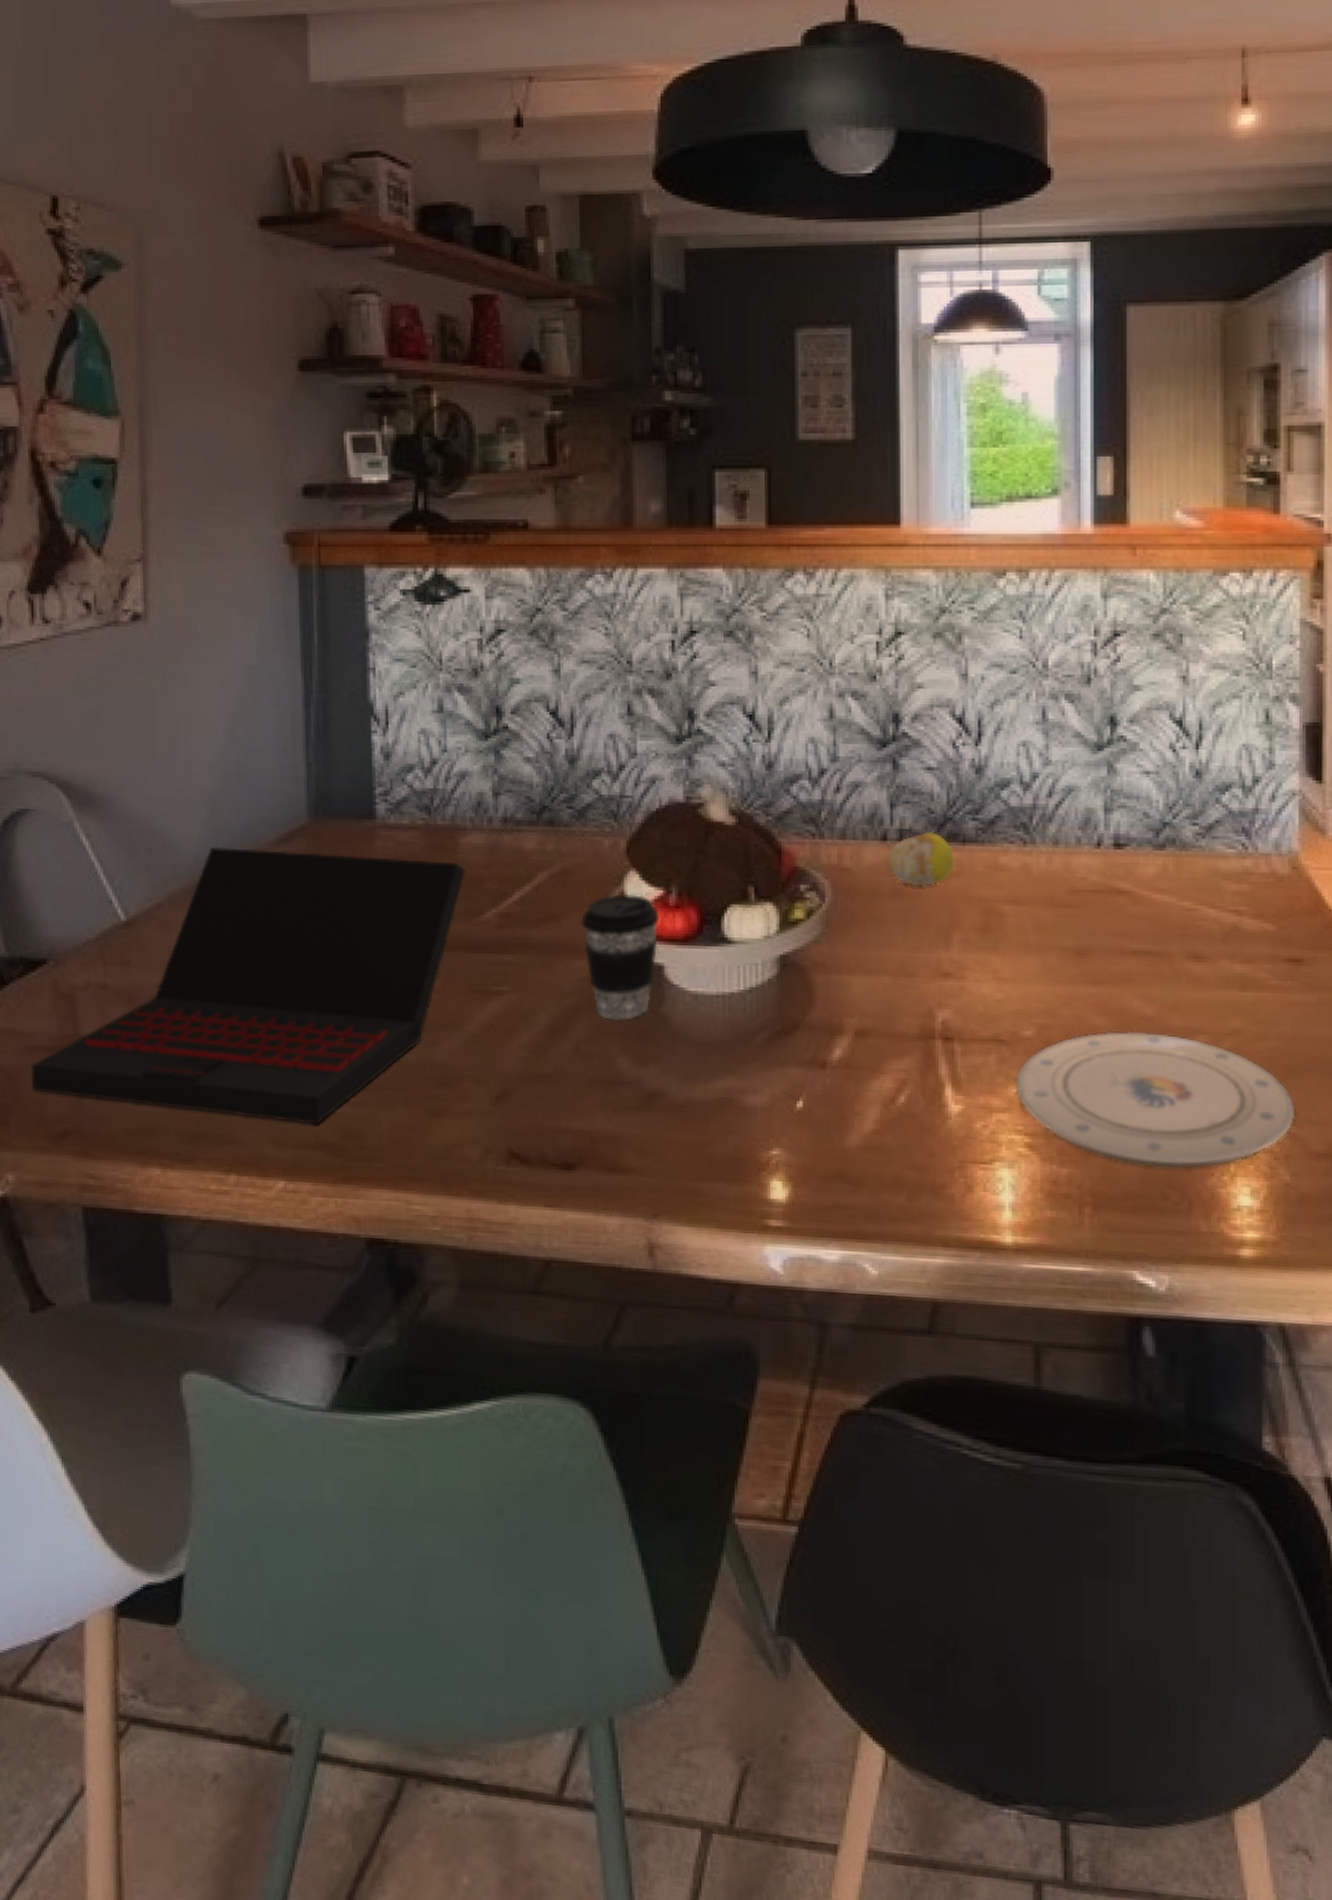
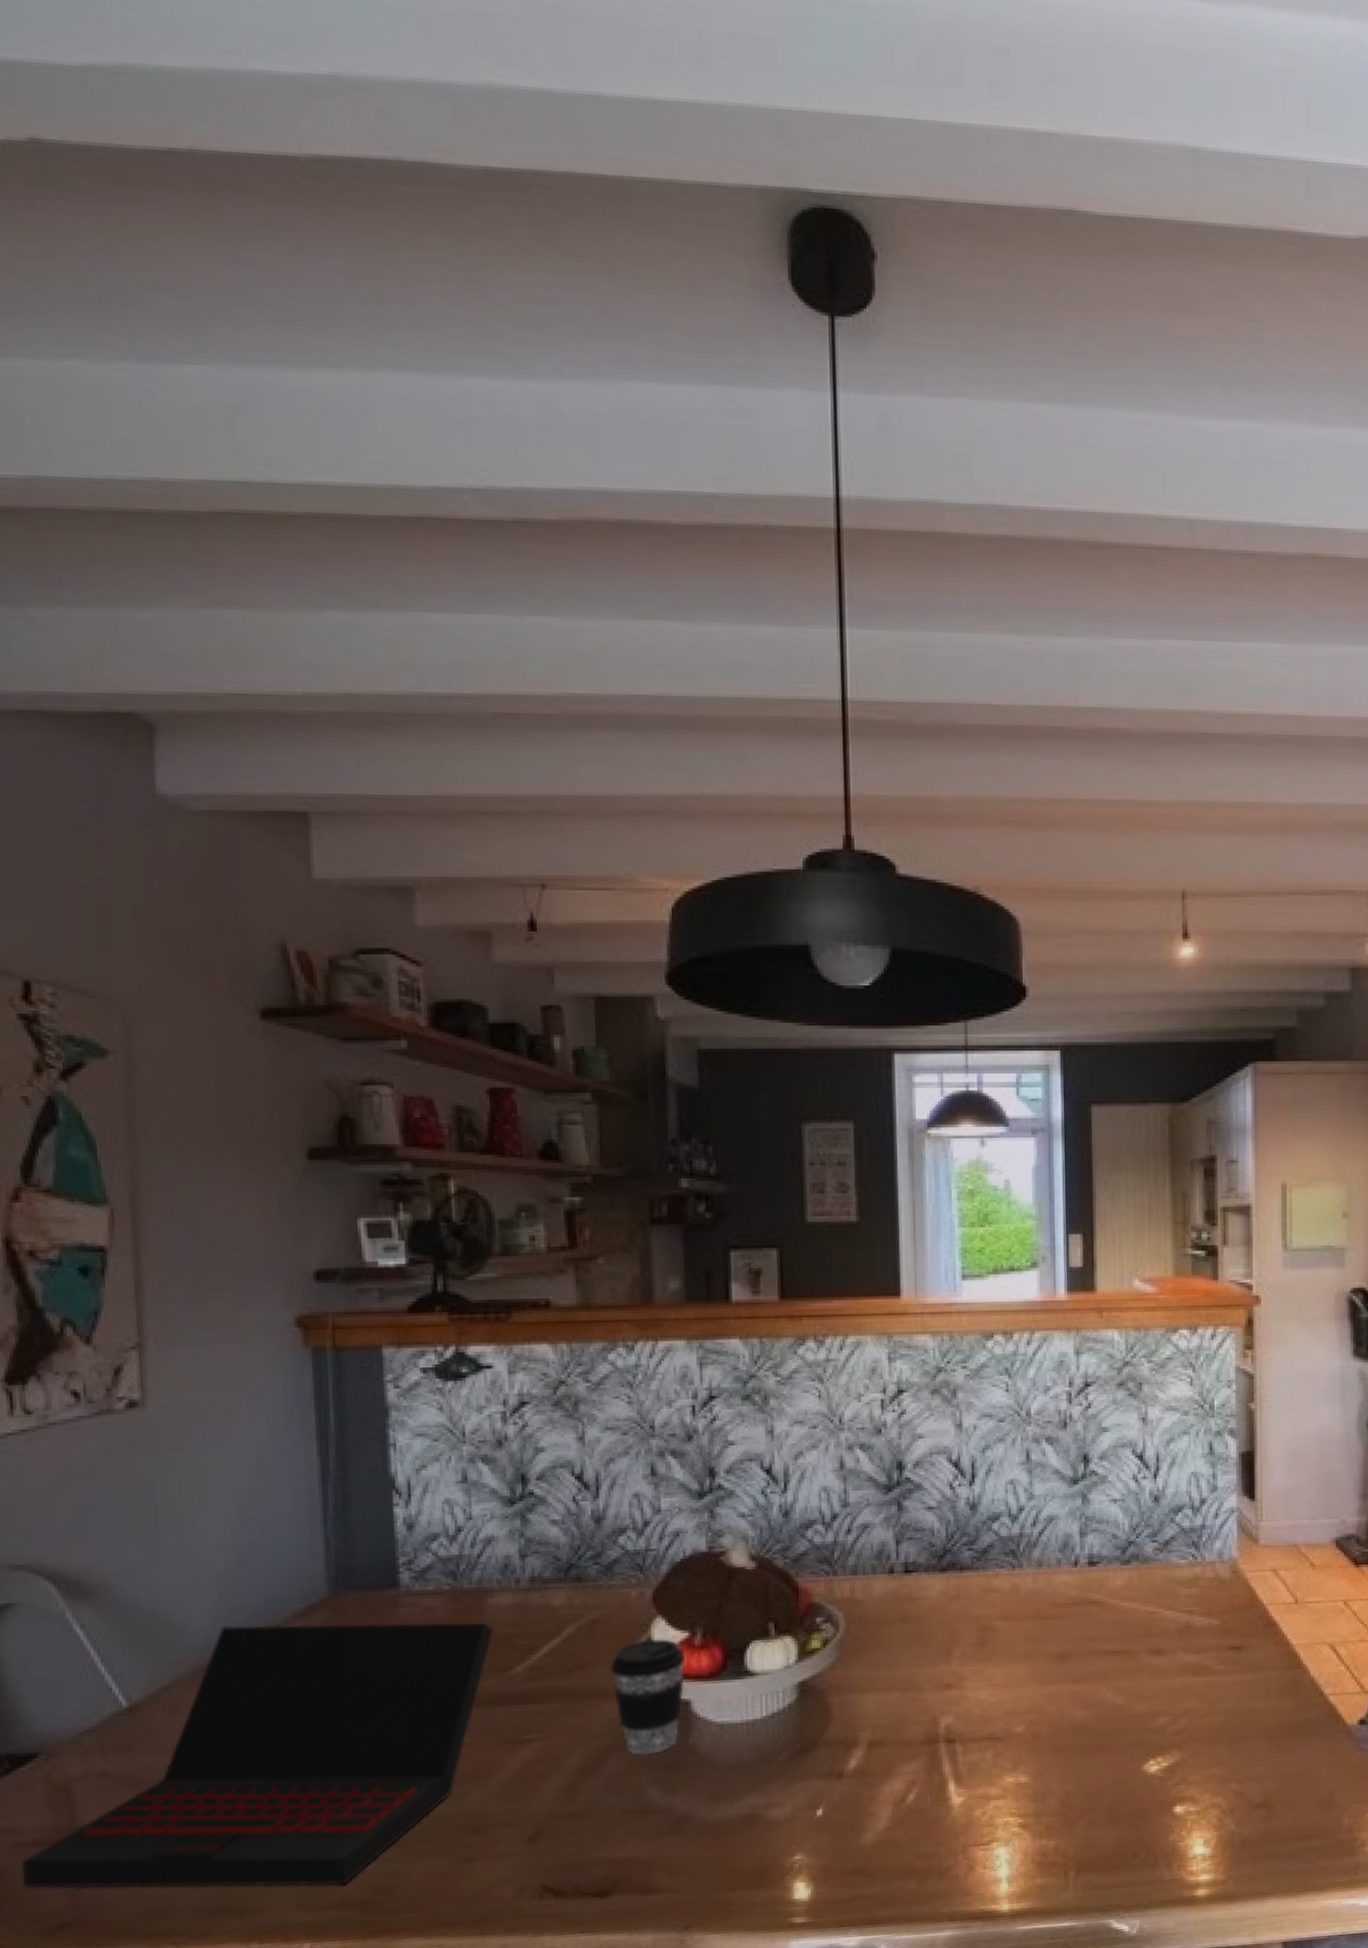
fruit: present [888,831,954,887] -> none [895,1562,953,1611]
plate: present [1015,1030,1296,1169] -> none [1009,1718,1238,1832]

